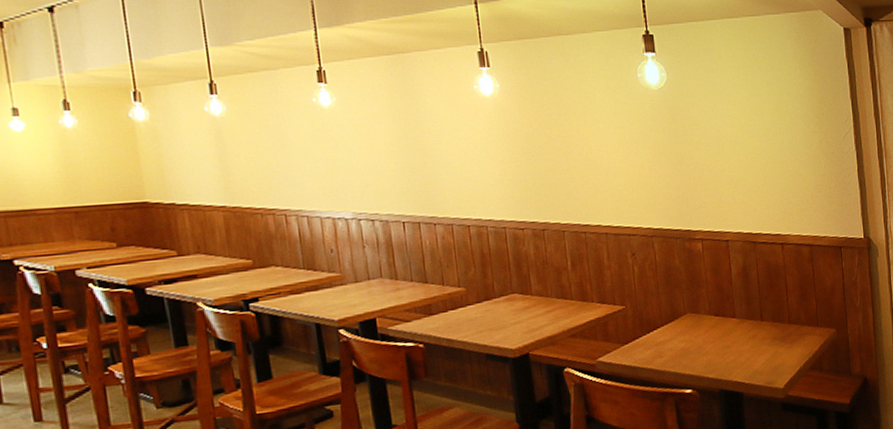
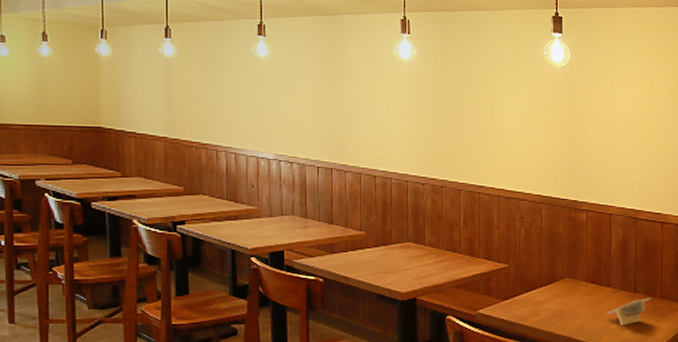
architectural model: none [734,324,779,357] -> present [606,297,651,326]

